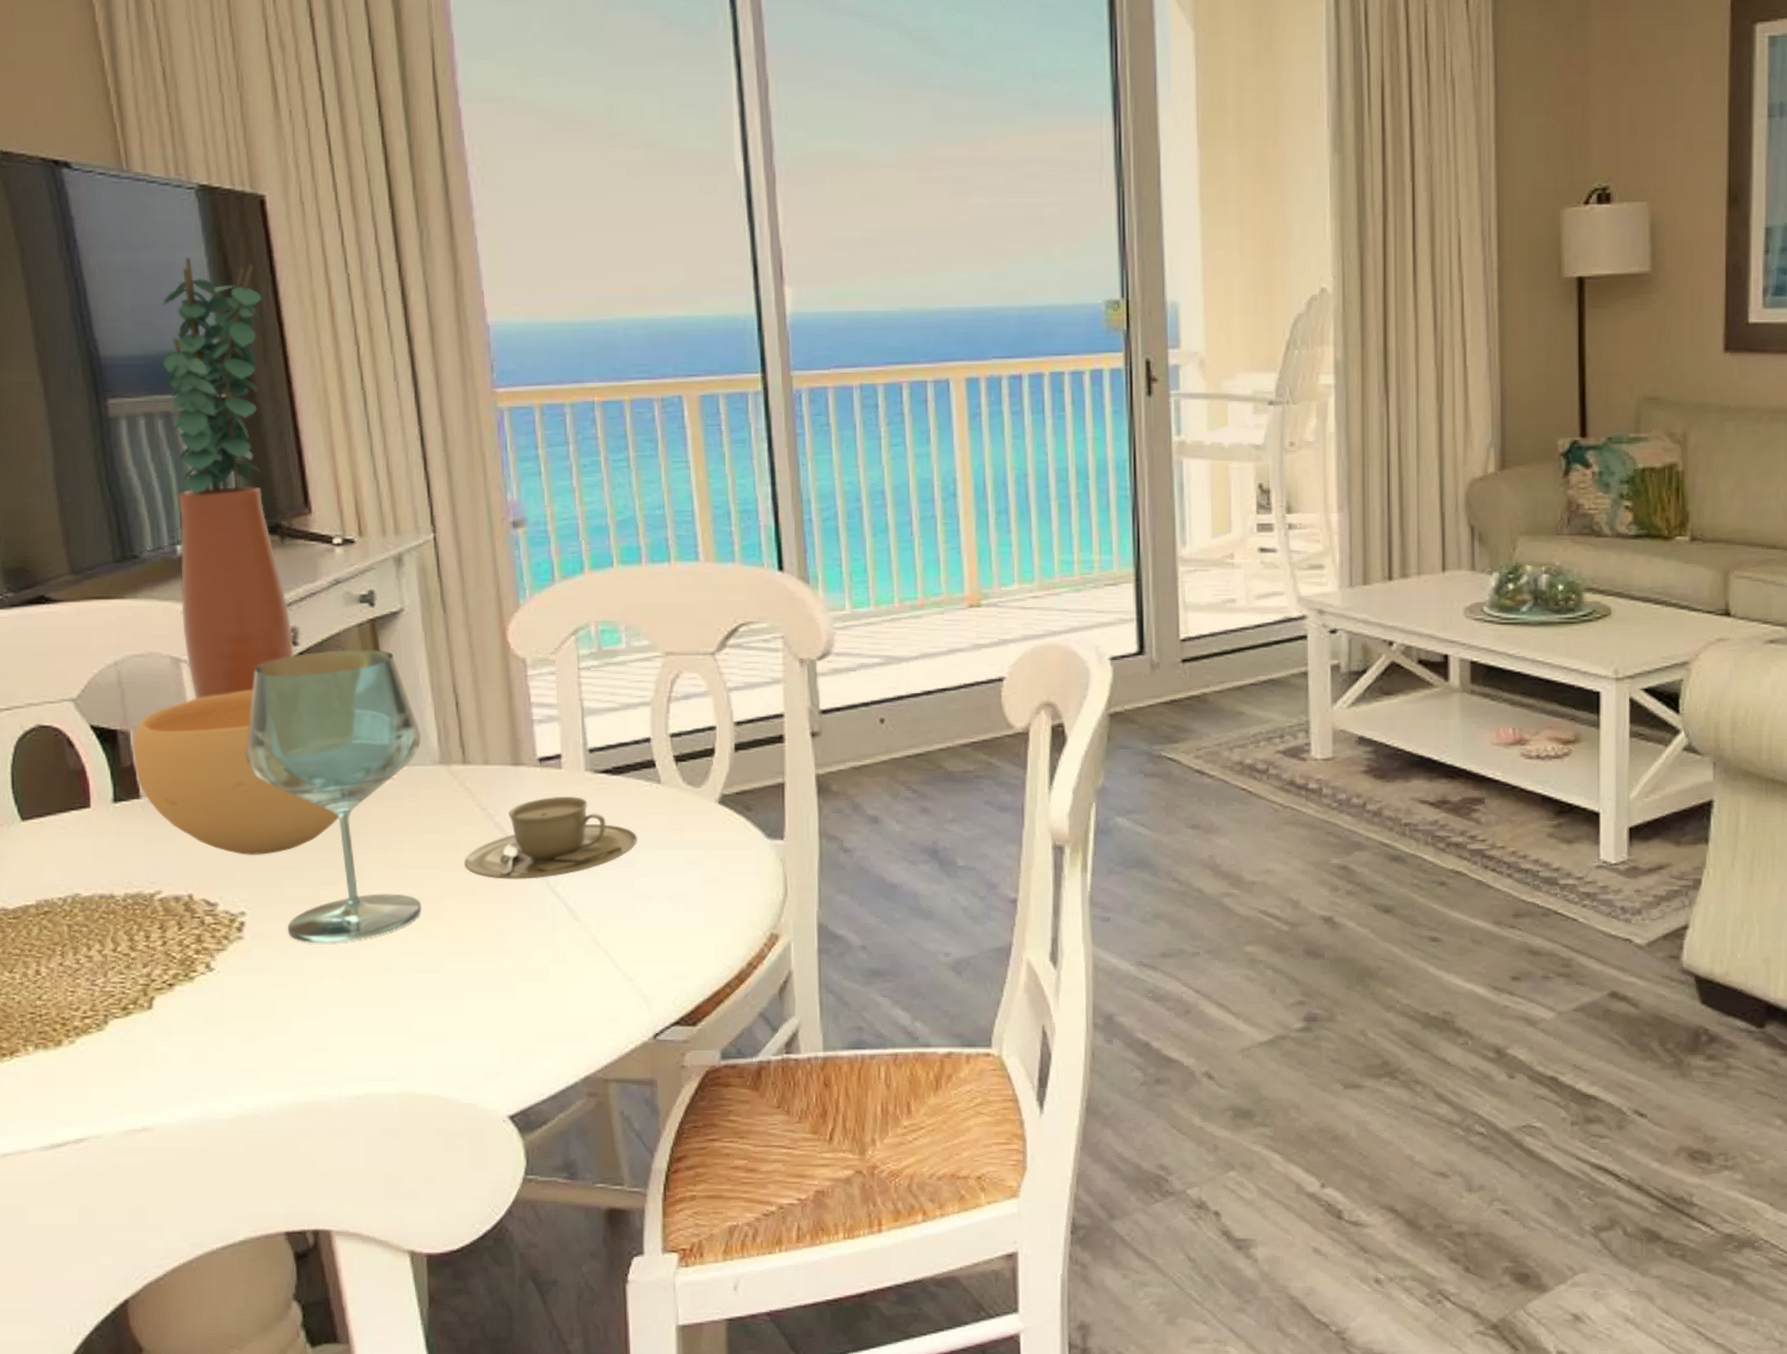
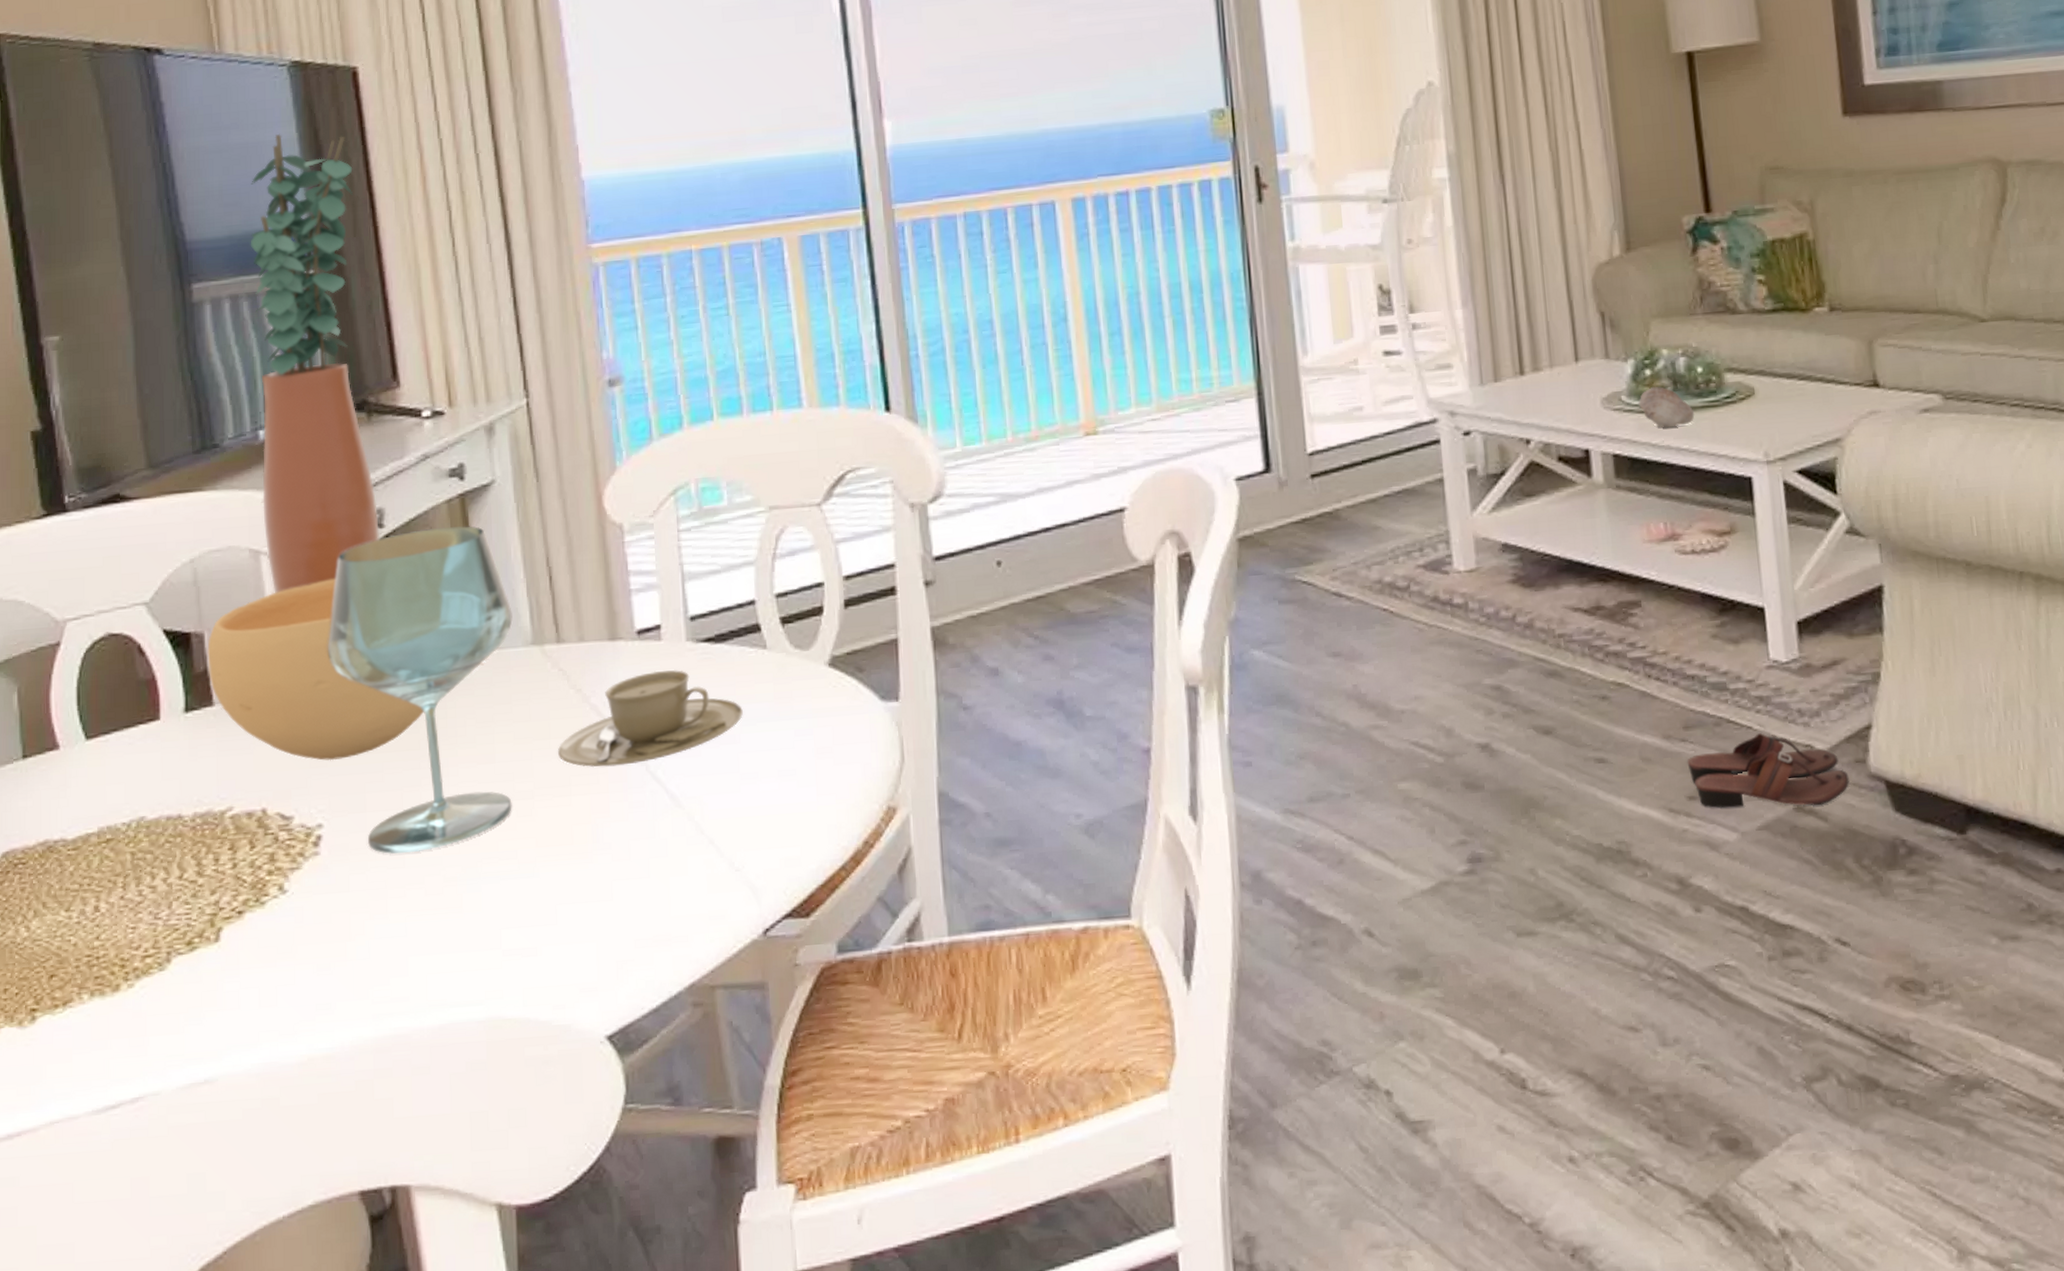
seashell: none [1500,600,1552,640] -> present [1639,386,1695,428]
flip-flop: none [1514,926,1662,993] -> present [1687,733,1850,808]

